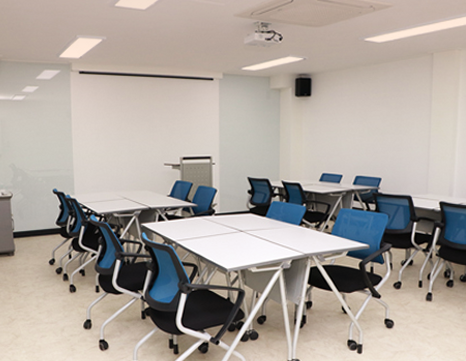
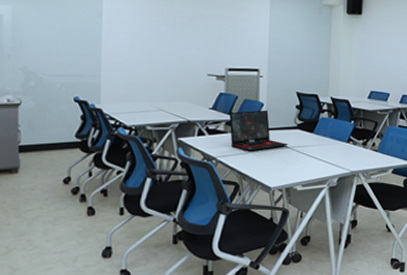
laptop: none [186,196,242,235] -> present [229,110,289,151]

